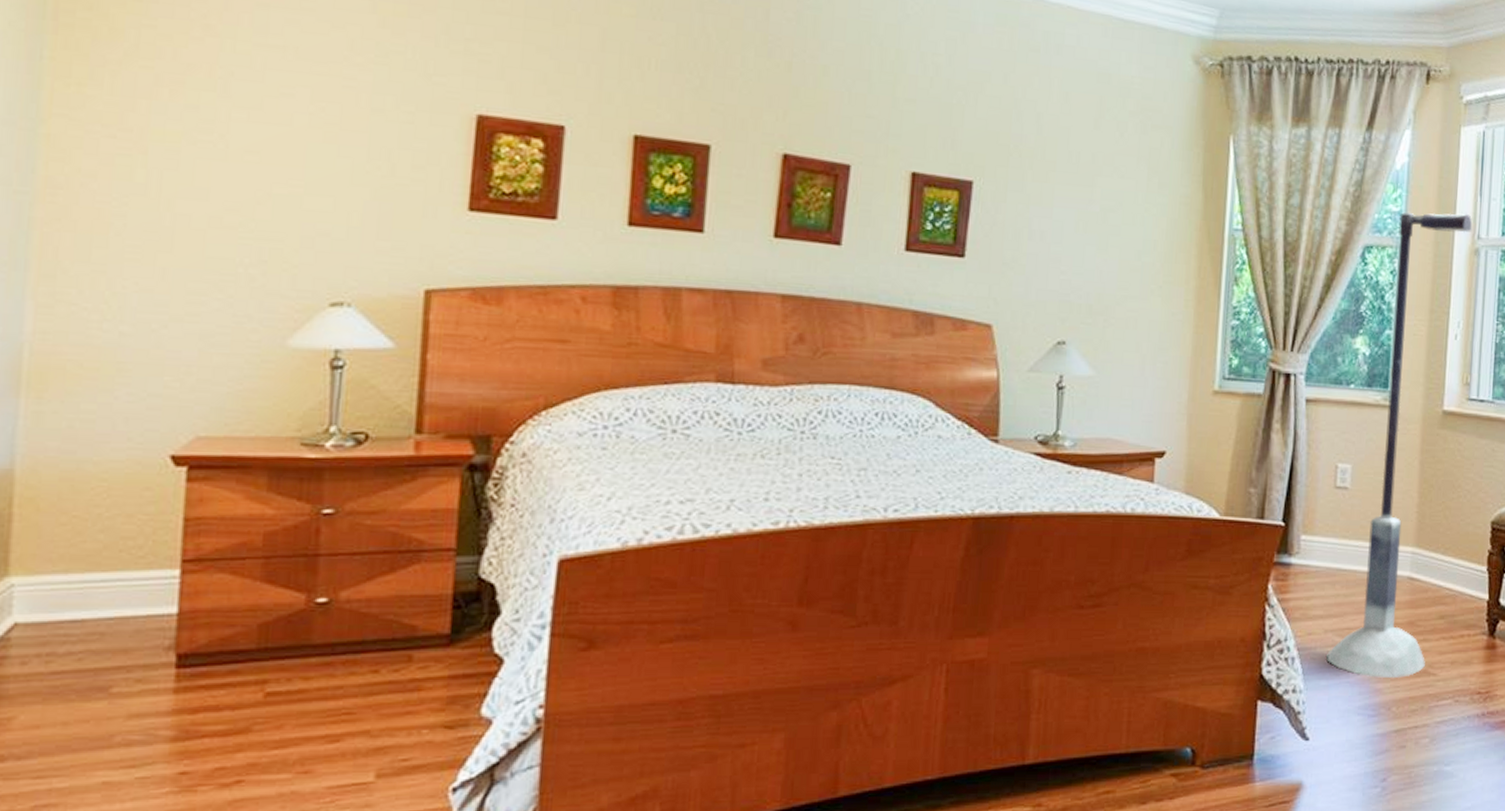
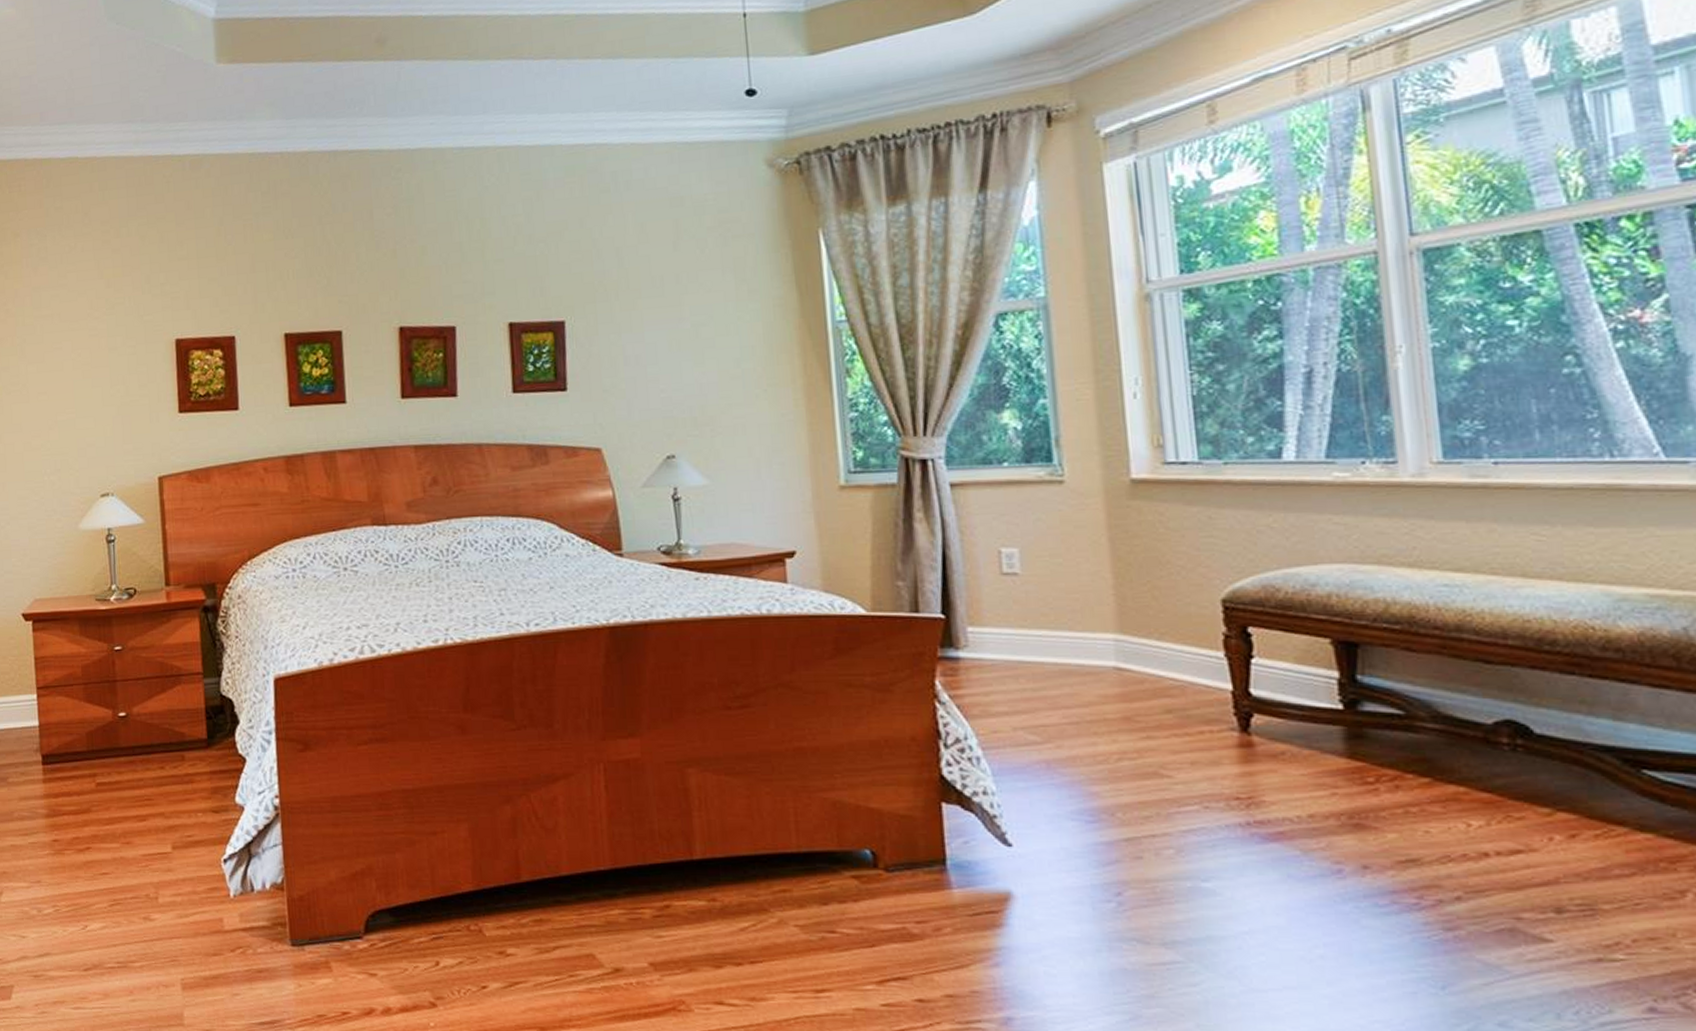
floor lamp: present [1326,212,1473,678] -> none [1020,258,1154,780]

